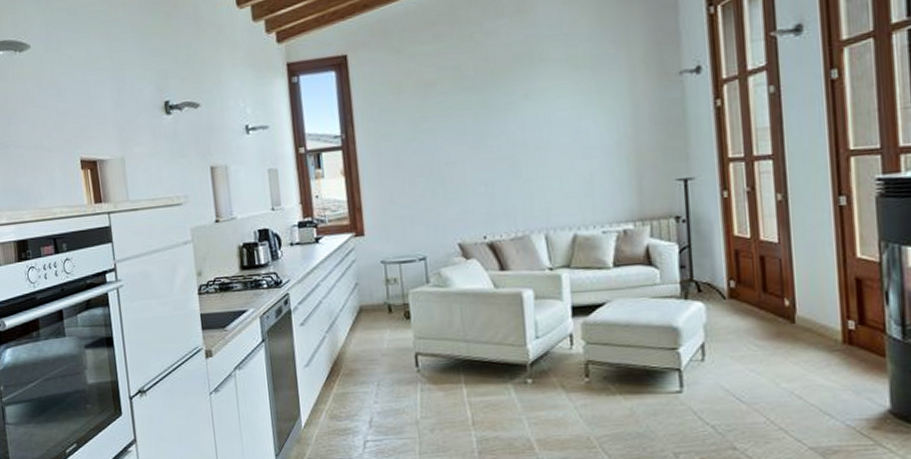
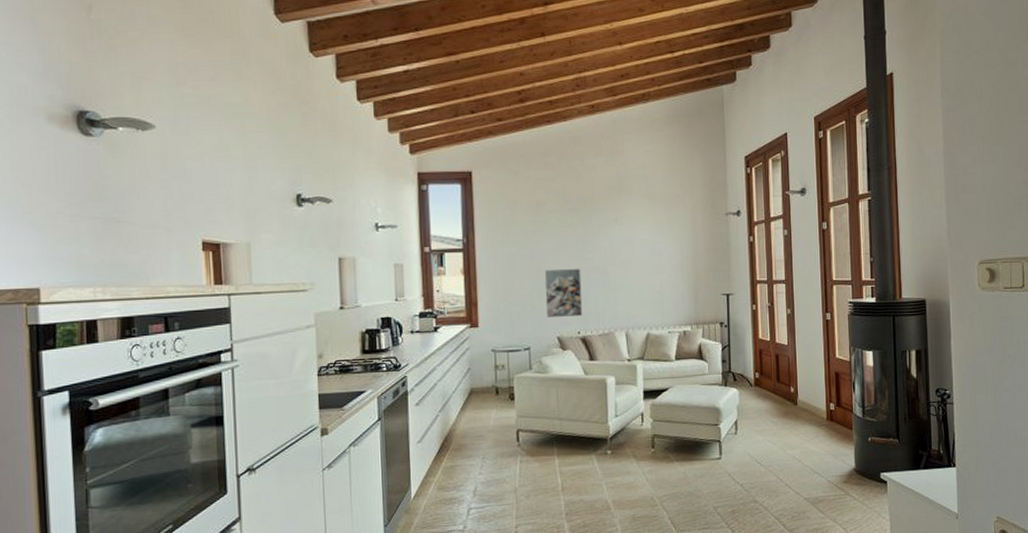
wall art: none [438,160,489,221] -> present [544,268,583,317]

